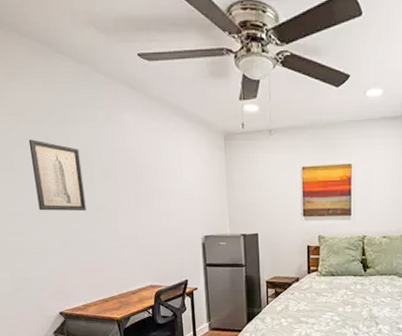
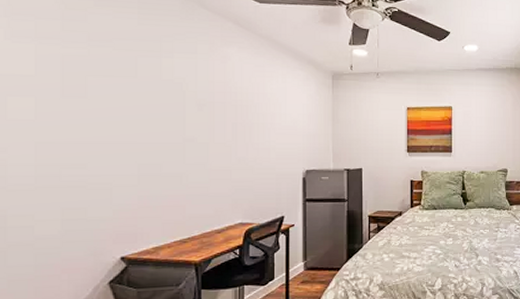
wall art: present [28,139,86,212] -> none [111,67,172,144]

